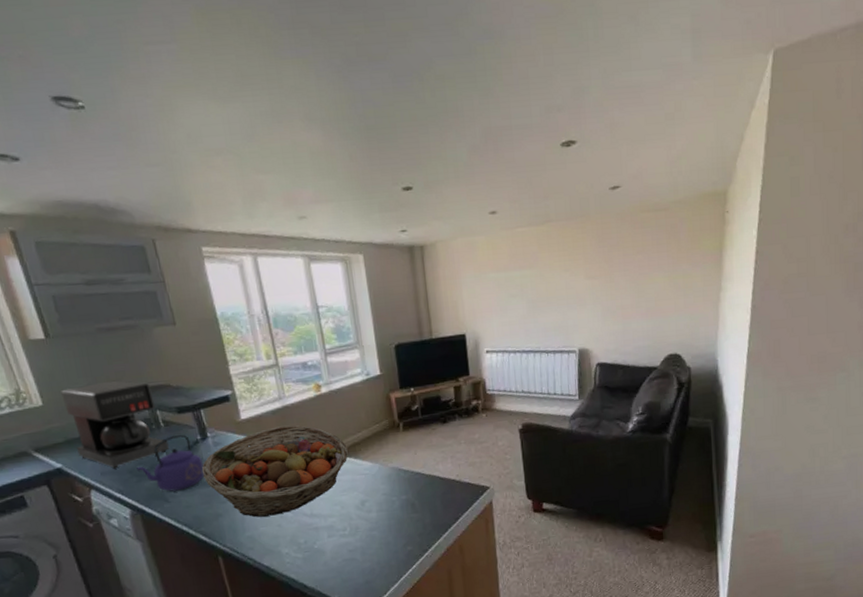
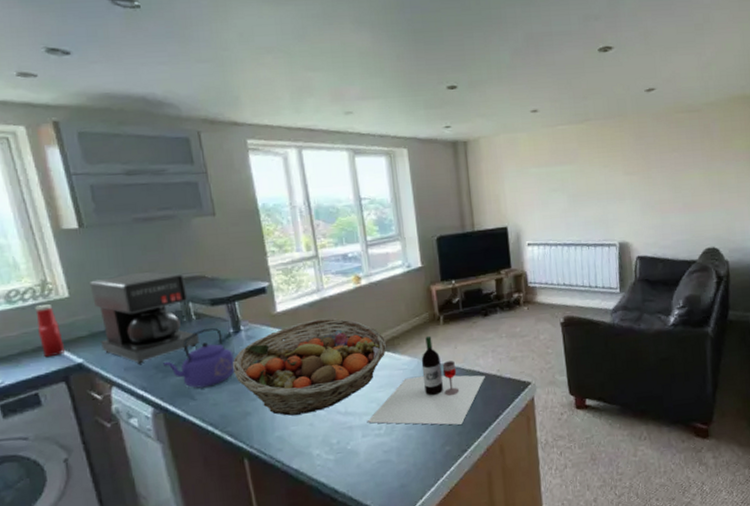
ketchup bottle: none [12,413,45,463] -> present [35,304,66,358]
wine bottle: none [332,442,445,527] -> present [367,335,485,425]

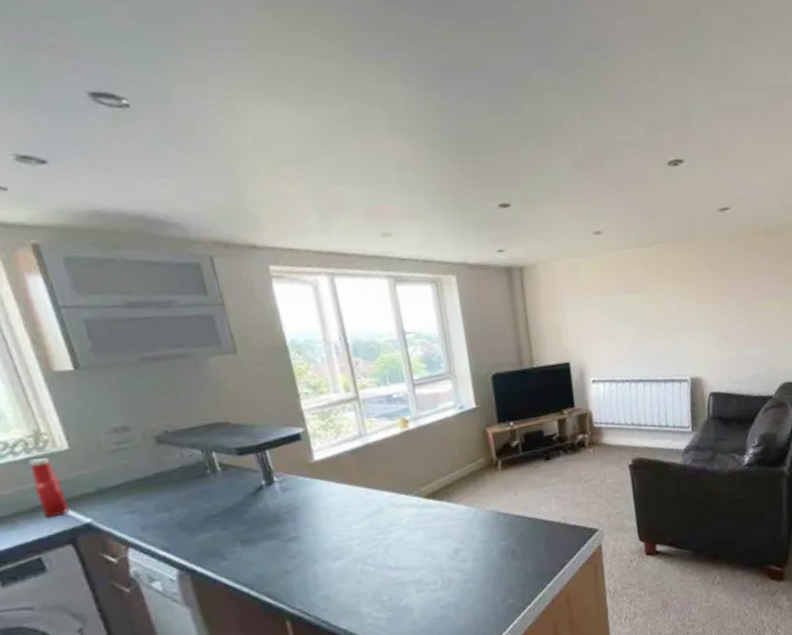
coffee maker: present [90,271,199,364] -> none [92,418,227,522]
kettle: present [163,328,235,388] -> none [186,480,270,547]
fruit basket: present [232,318,387,416] -> none [266,466,441,573]
wine bottle: present [367,335,485,425] -> none [421,482,549,578]

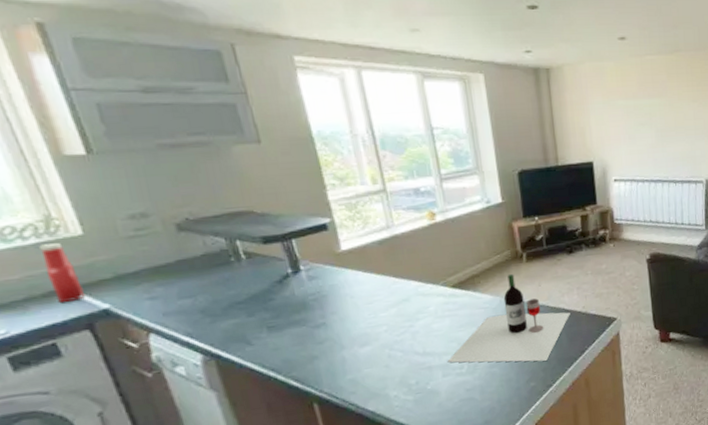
wine bottle: none [421,482,549,578] -> present [447,273,570,363]

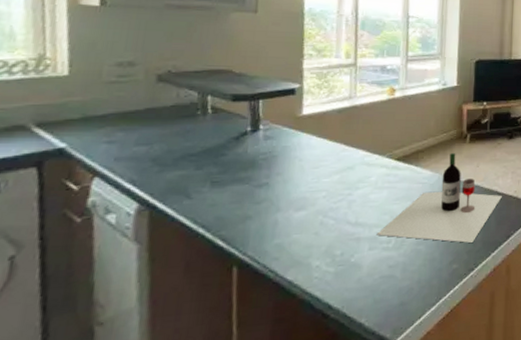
ketchup bottle: present [39,243,86,303] -> none [18,81,48,139]

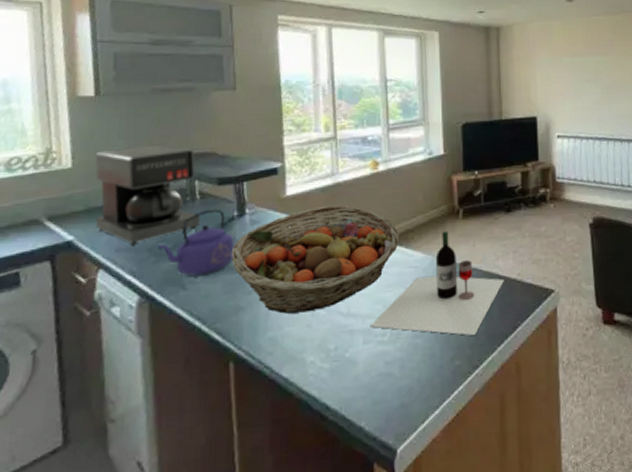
coffee maker: none [93,58,211,155] -> present [95,145,200,245]
kettle: none [162,123,246,186] -> present [158,209,234,276]
fruit basket: none [241,126,411,223] -> present [231,205,400,314]

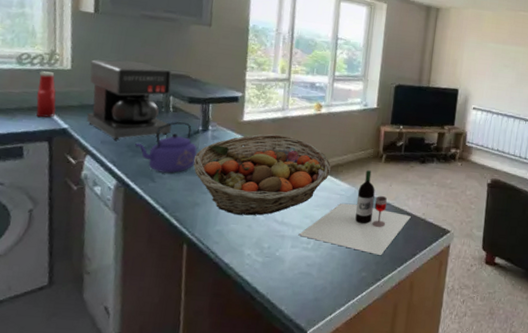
ketchup bottle: none [32,175,57,233] -> present [36,71,56,118]

